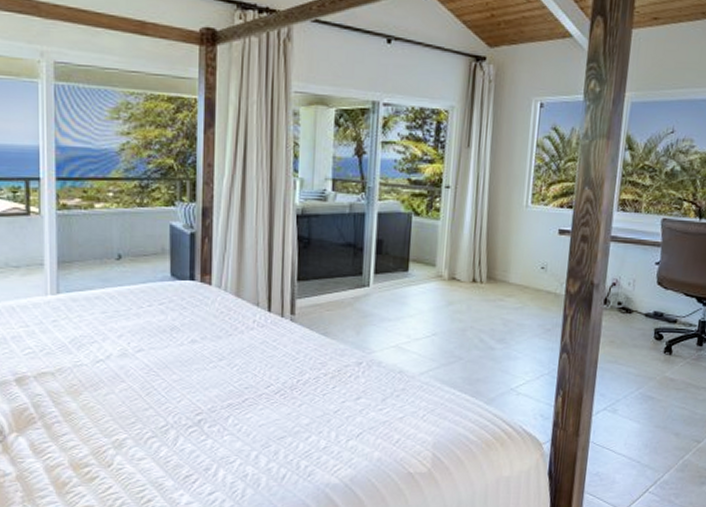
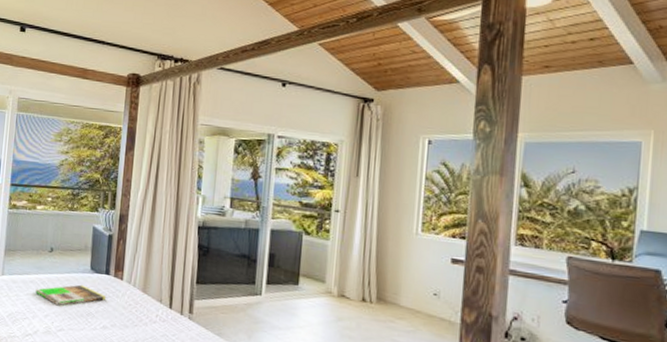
magazine: none [103,295,193,322] -> present [35,284,107,306]

